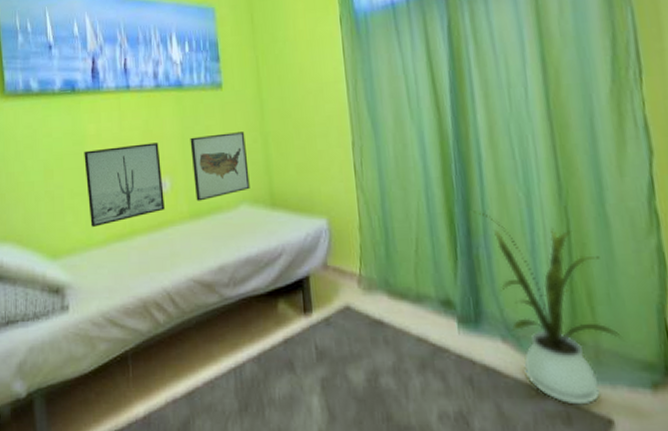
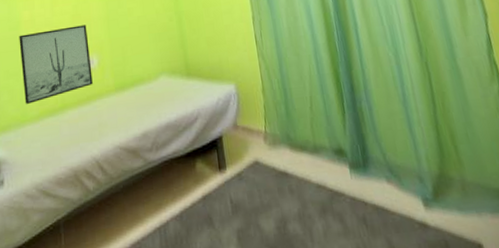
wall art: present [190,132,250,201] -> none [114,12,168,75]
house plant: present [473,210,624,405] -> none [354,70,482,234]

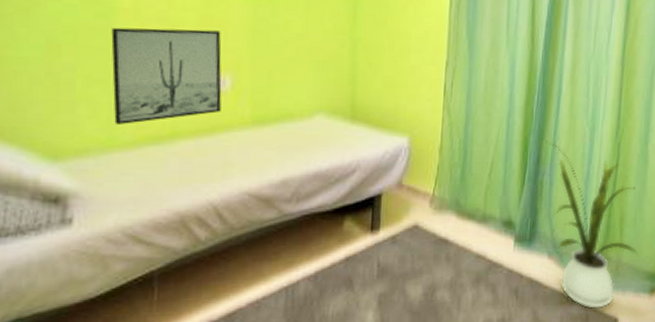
house plant: none [354,70,482,234] -> present [545,141,639,309]

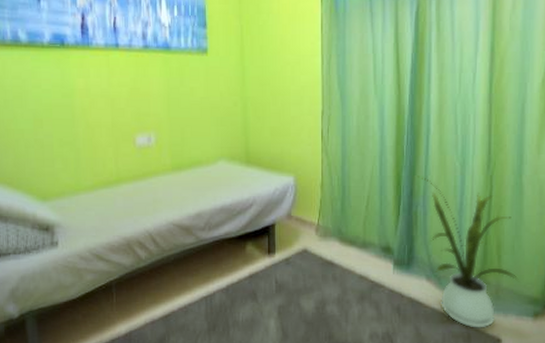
wall art: present [111,27,222,124] -> none [73,100,149,174]

